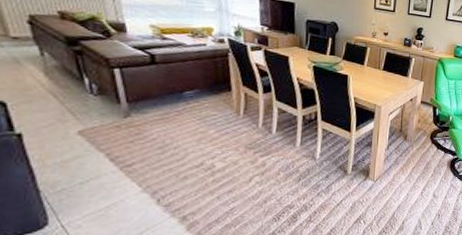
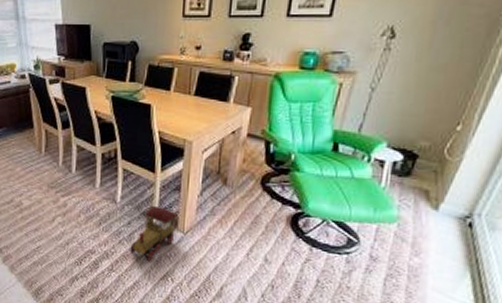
toy train: none [327,159,369,209] -> present [130,205,178,262]

